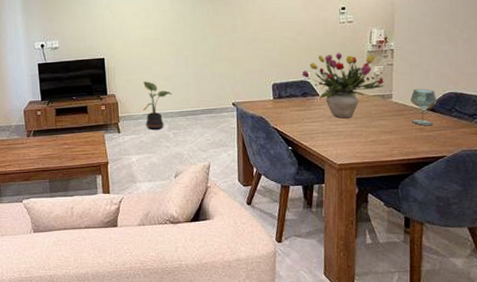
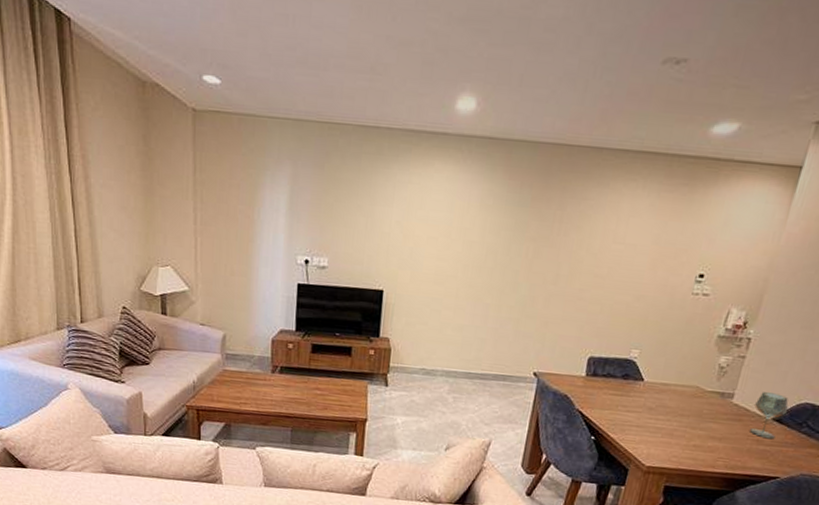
potted plant: present [142,81,172,130] -> none [420,327,461,390]
flower arrangement: present [301,52,384,119] -> none [628,331,730,414]

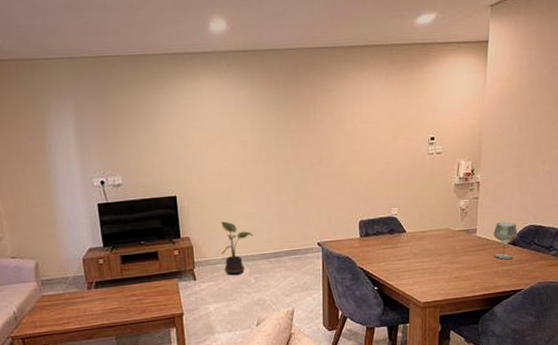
potted plant: none [420,327,461,390] -> present [221,221,253,275]

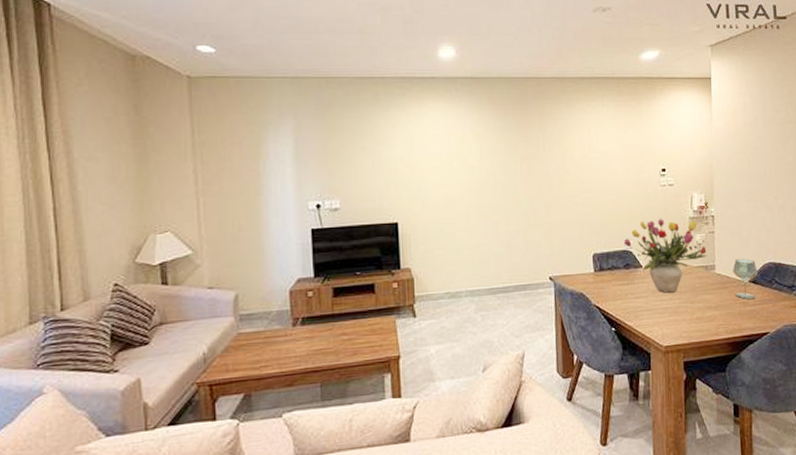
potted plant: present [221,221,253,275] -> none [444,251,479,312]
flower arrangement: none [389,185,469,256] -> present [623,218,707,293]

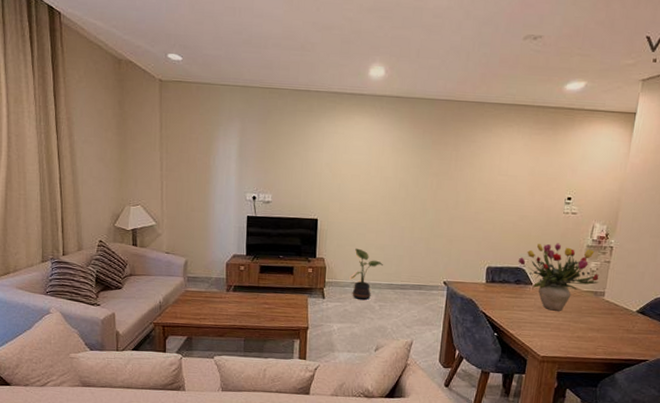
potted plant: none [444,251,479,312] -> present [351,248,383,300]
wine glass: present [732,259,759,300] -> none [621,290,649,329]

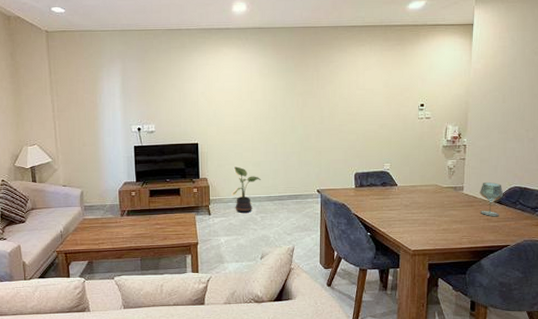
flower arrangement: present [518,243,599,311] -> none [382,146,457,208]
wine glass: none [621,290,649,329] -> present [480,182,504,217]

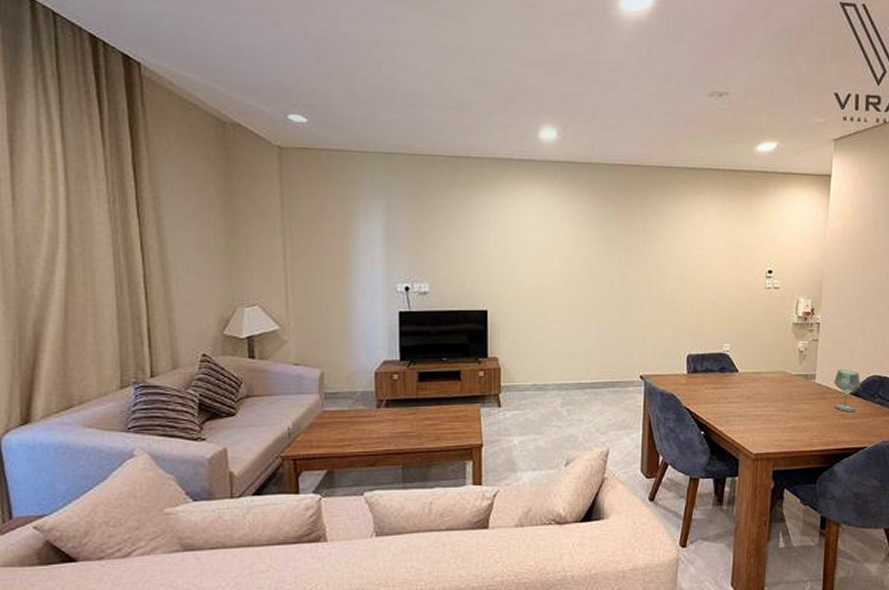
potted plant: present [233,166,261,213] -> none [531,343,568,404]

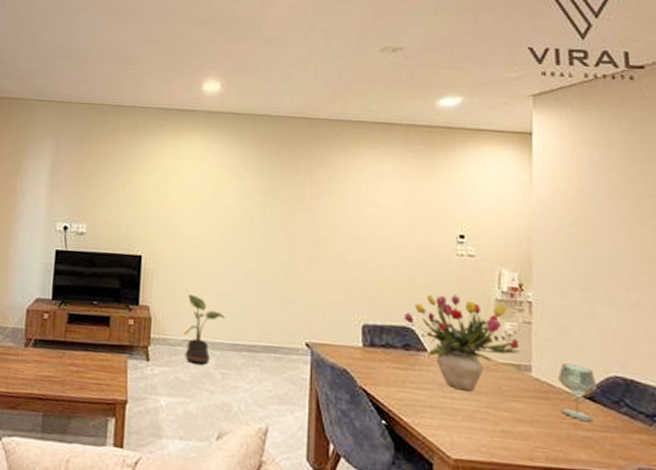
potted plant: none [531,343,568,404] -> present [183,294,225,365]
flower arrangement: none [720,322,808,400] -> present [403,294,520,392]

